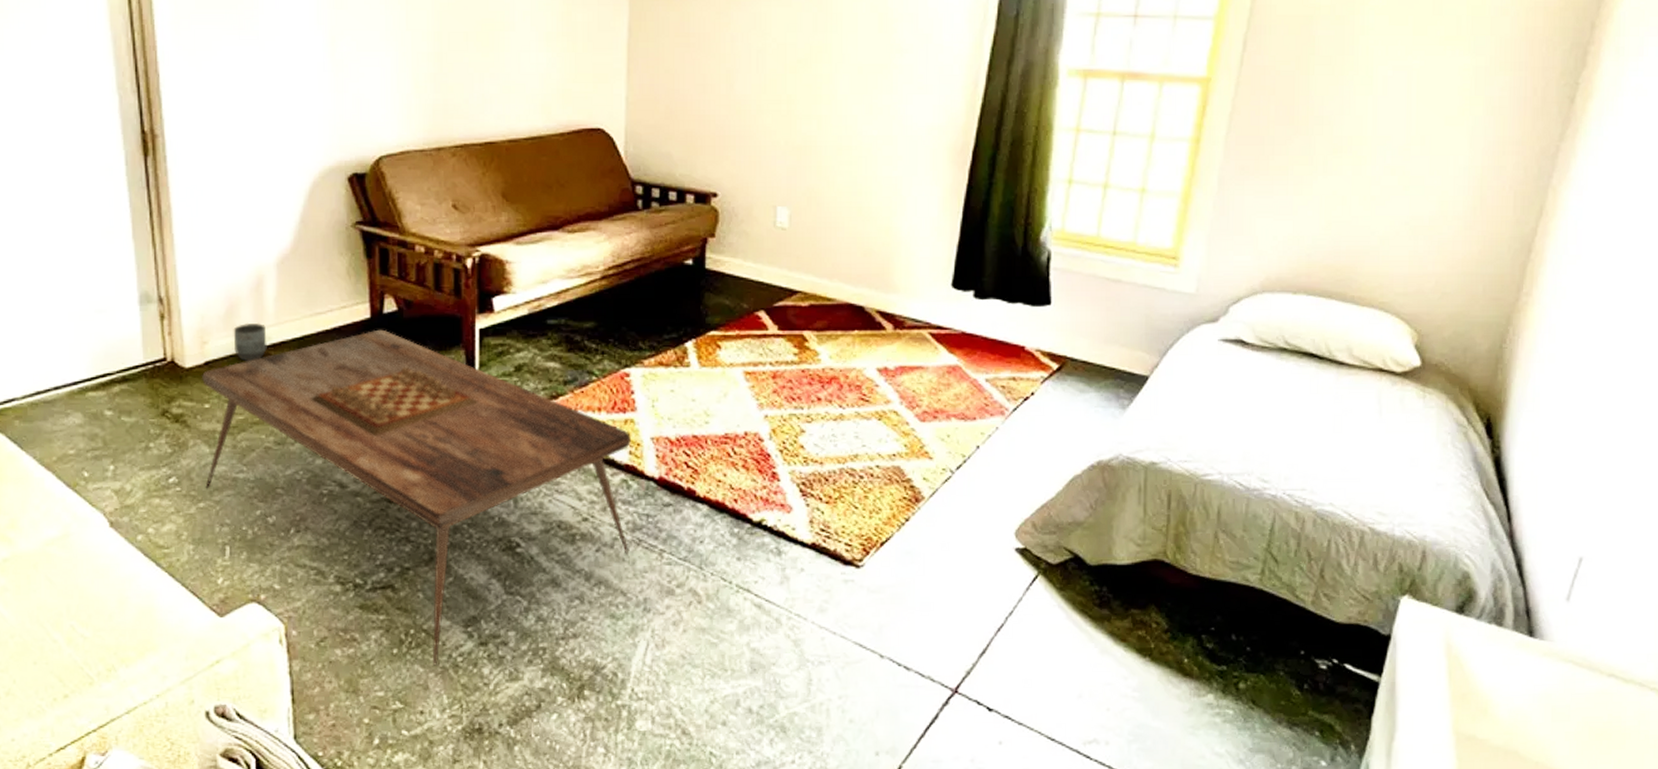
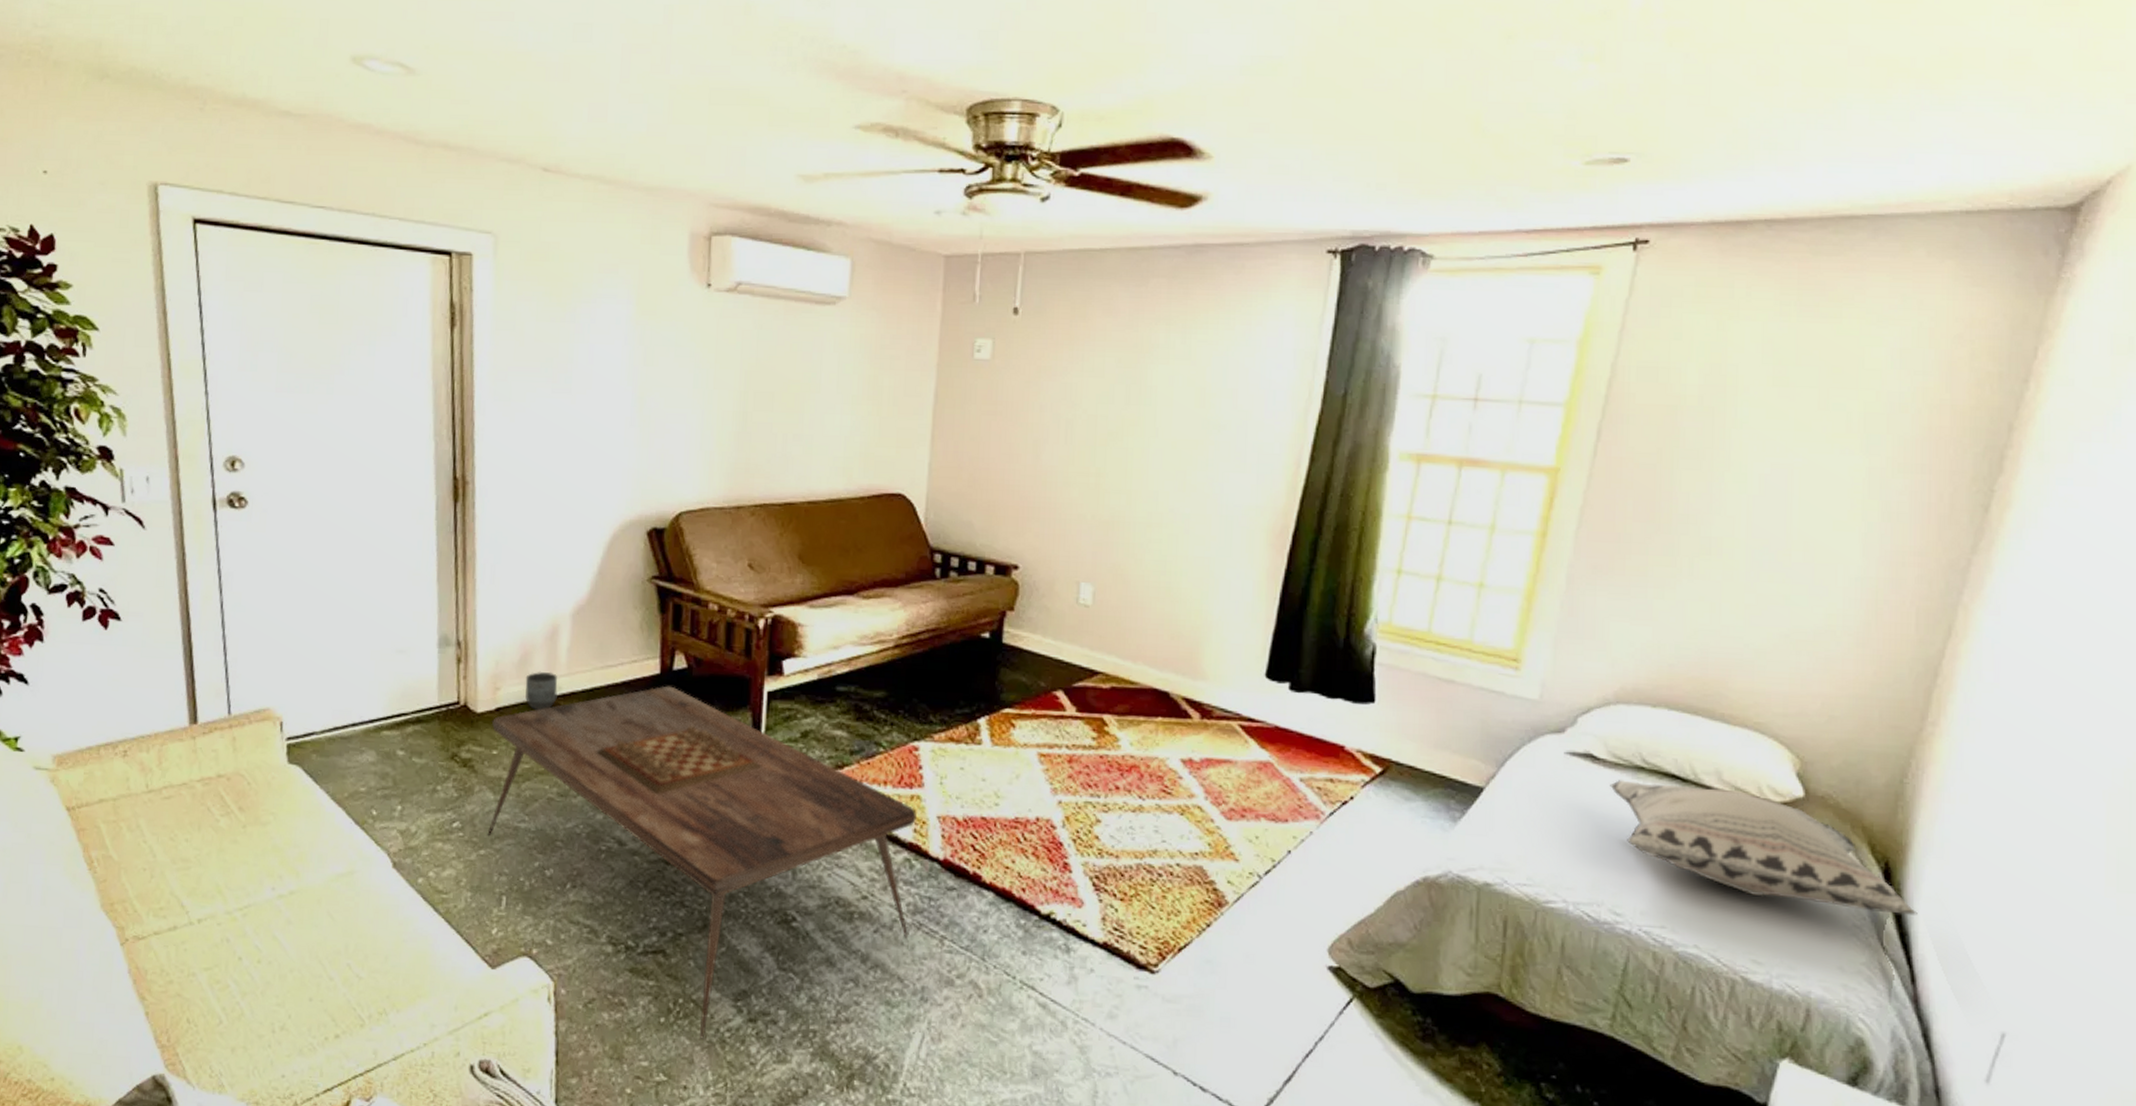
decorative pillow: none [1257,360,1513,463] -> present [1610,779,1918,915]

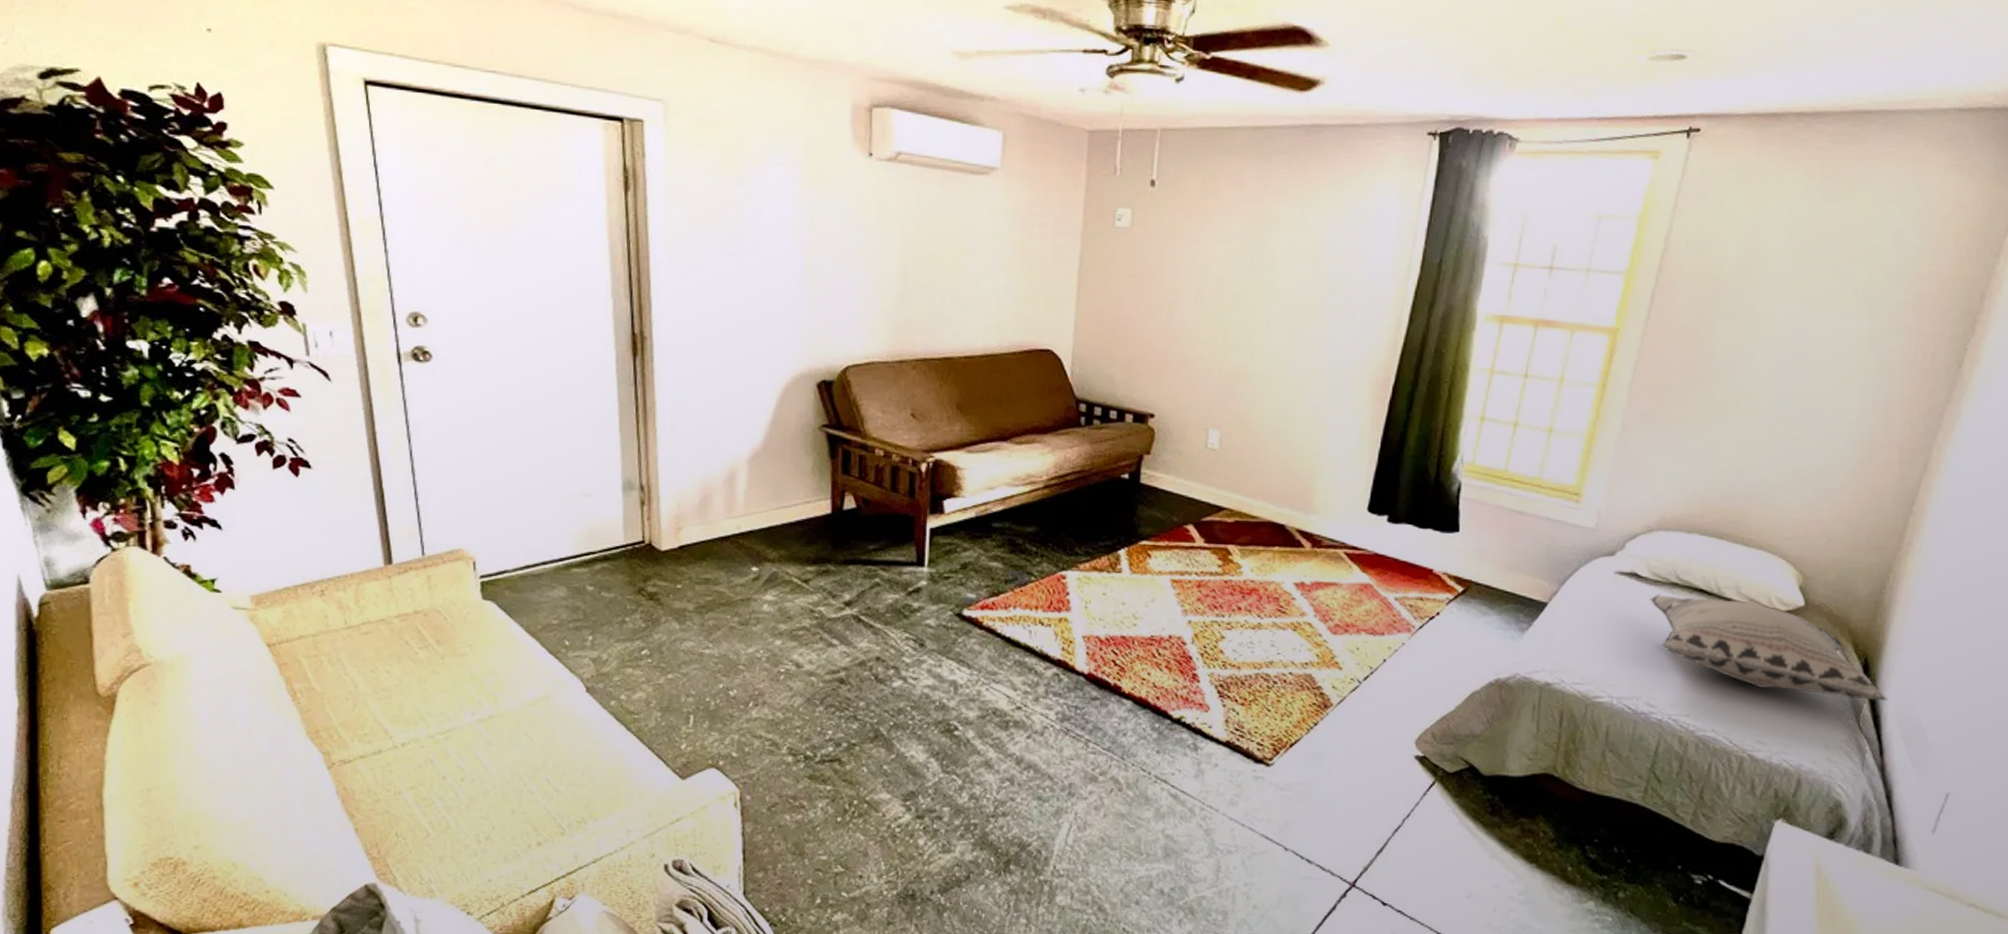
coffee table: present [487,686,916,1039] -> none [674,524,1064,835]
planter: present [525,671,558,710] -> none [706,512,737,547]

